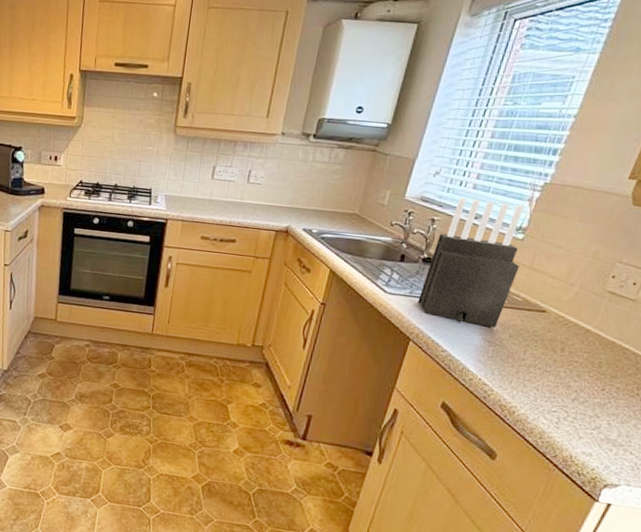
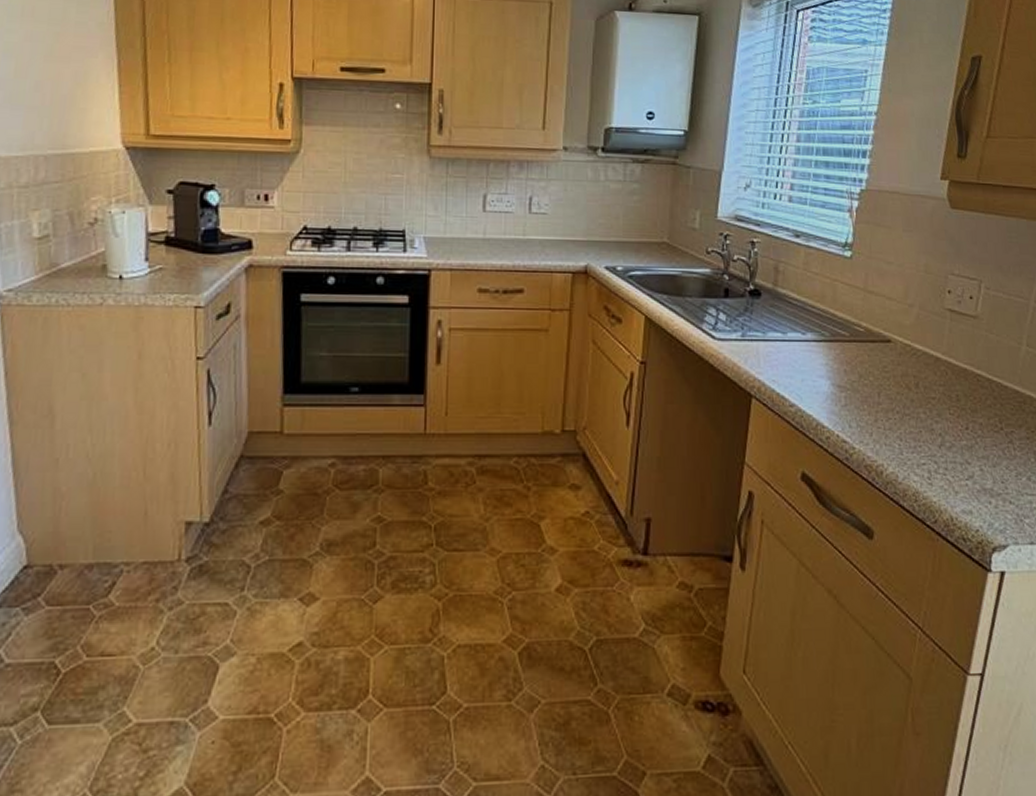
knife block: present [418,197,524,328] -> none [752,213,854,368]

